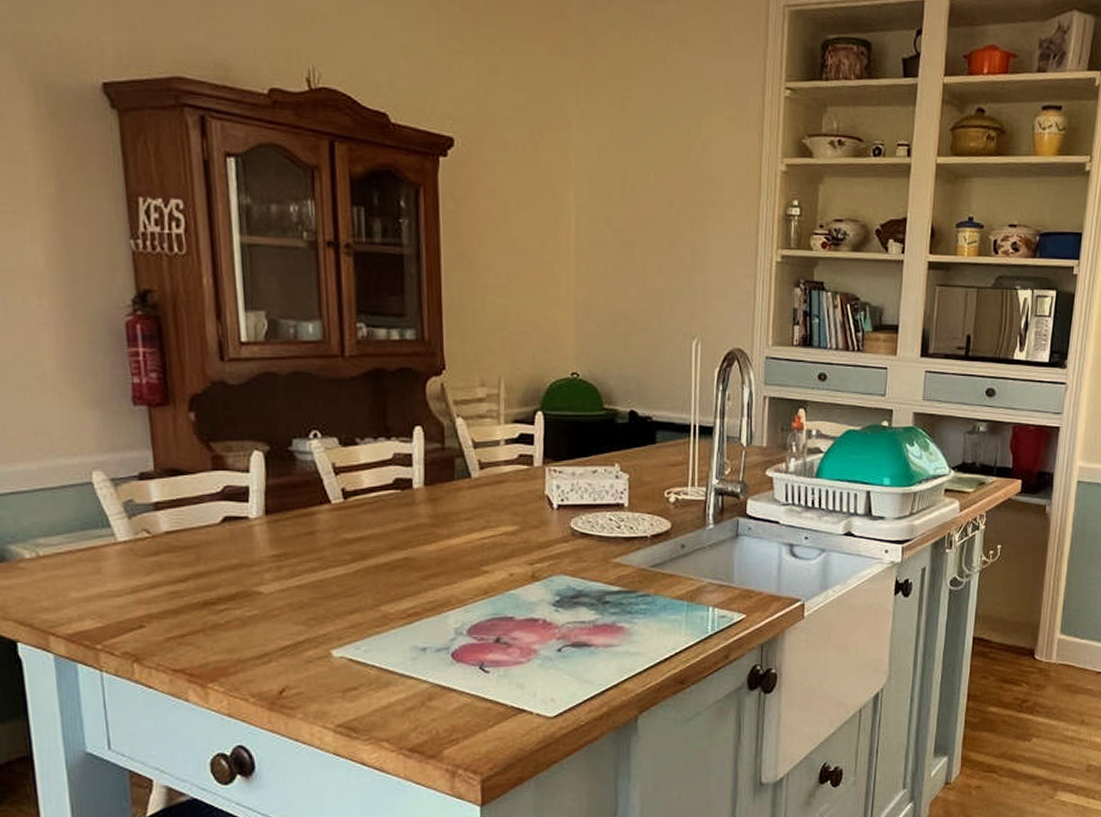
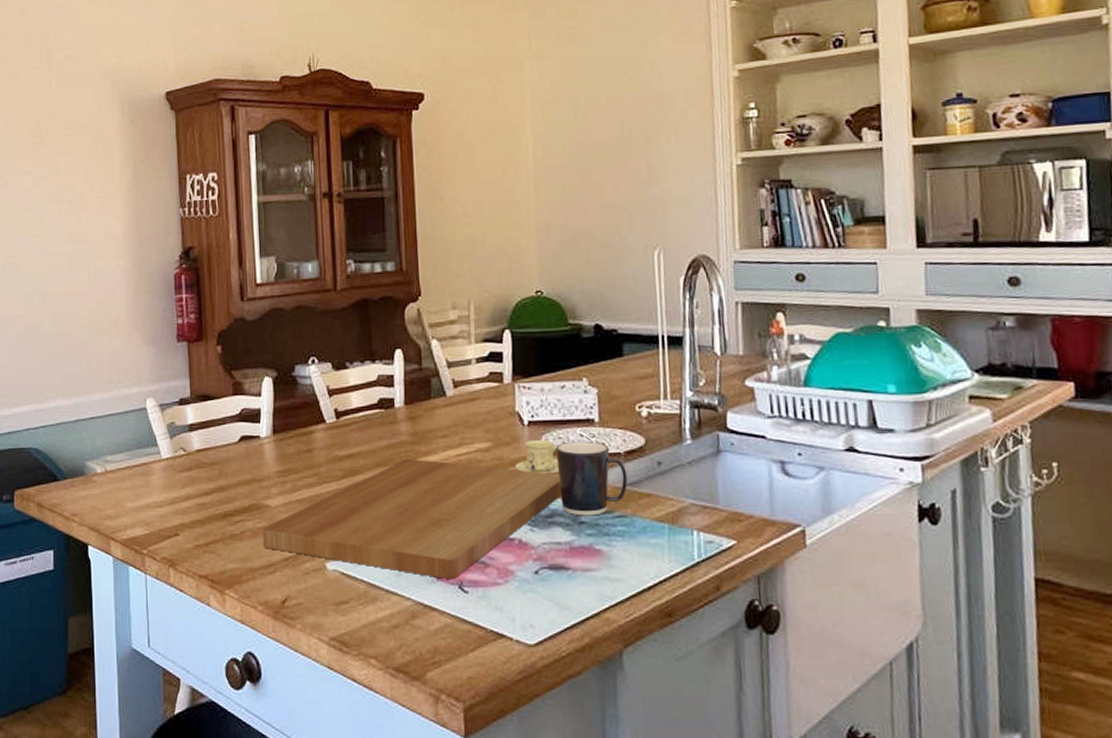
cutting board: none [253,541,588,661] -> present [262,458,562,579]
cup and saucer: none [542,523,586,557] -> present [515,439,559,474]
mug: none [584,525,653,596] -> present [555,441,628,516]

